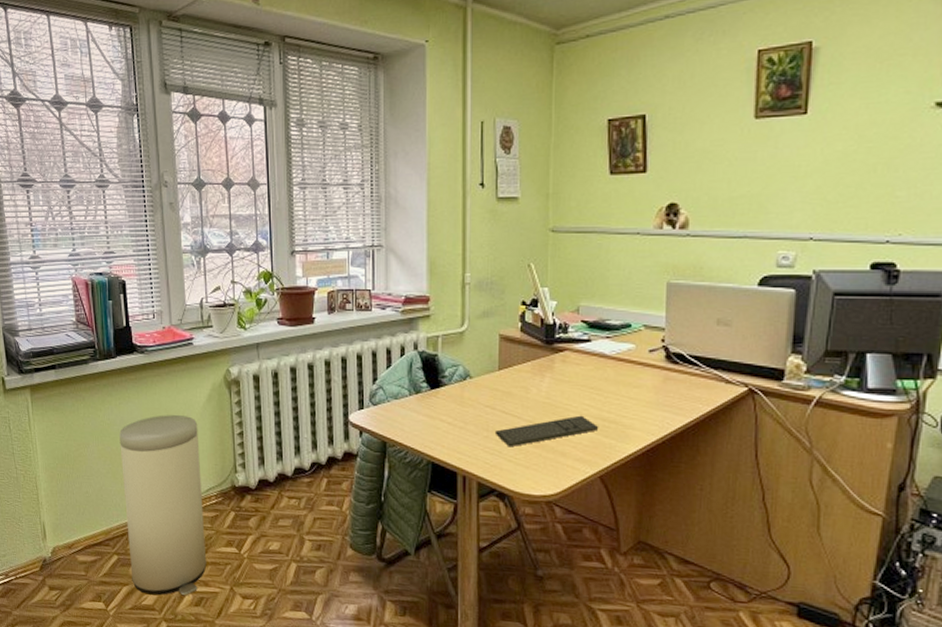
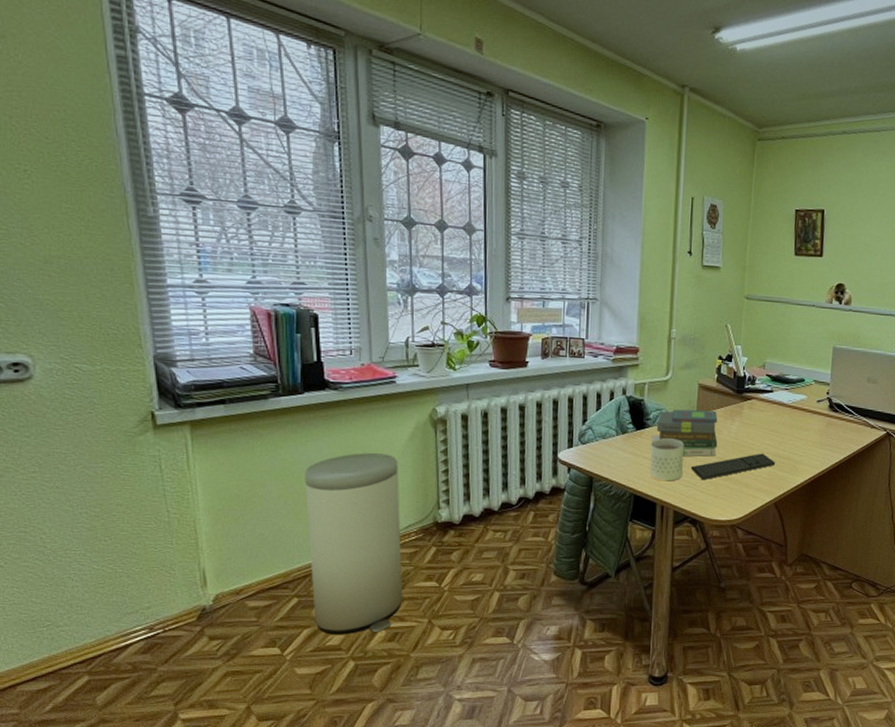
mug: none [447,398,486,448] -> present [649,438,684,482]
books: none [448,365,525,420] -> present [651,409,718,457]

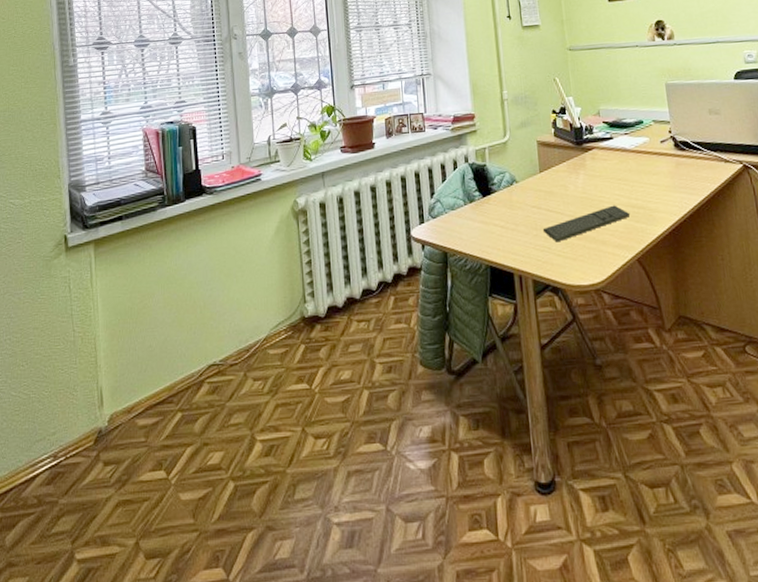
pedal bin: present [305,453,403,635] -> none [187,251,277,452]
mug: present [649,438,684,482] -> none [498,201,535,249]
books: present [651,409,718,457] -> none [499,166,566,219]

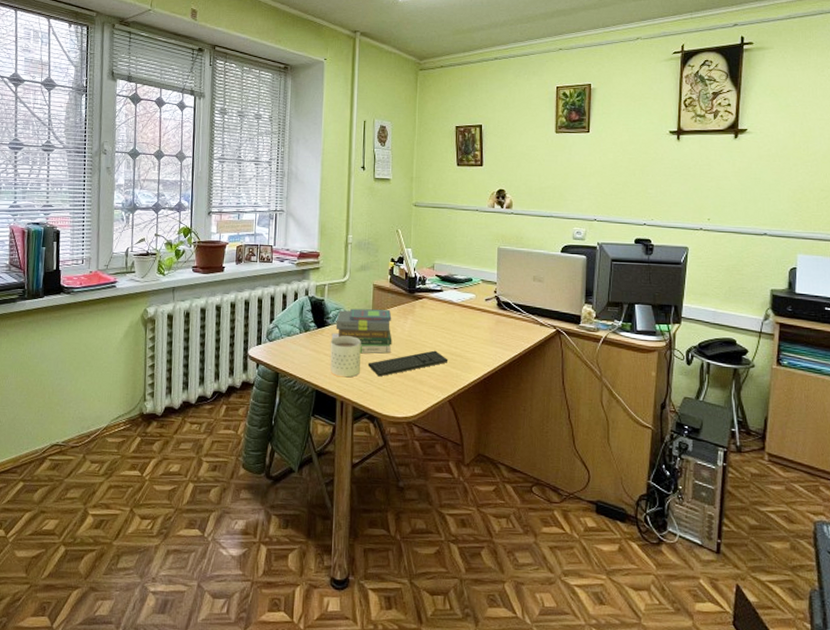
mug: none [498,201,535,249] -> present [329,336,361,378]
books: none [499,166,566,219] -> present [331,308,392,354]

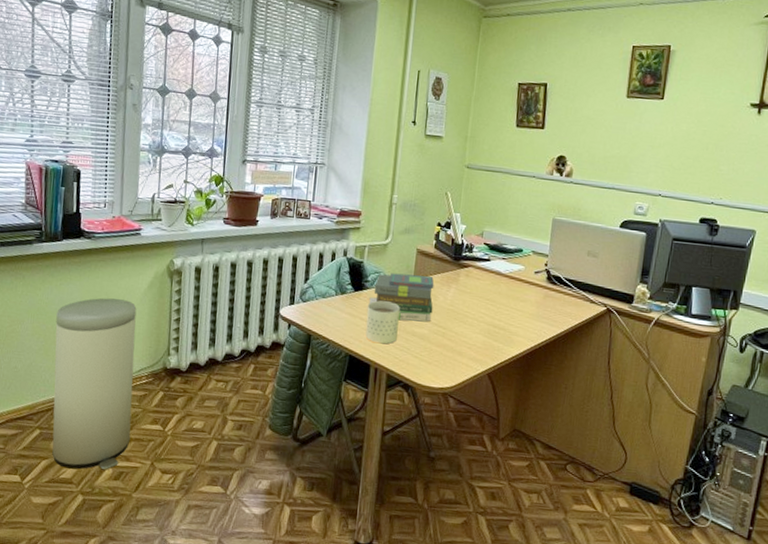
pedal bin: none [35,349,114,520] -> present [52,297,137,471]
keyboard: present [367,350,449,377] -> none [405,321,491,345]

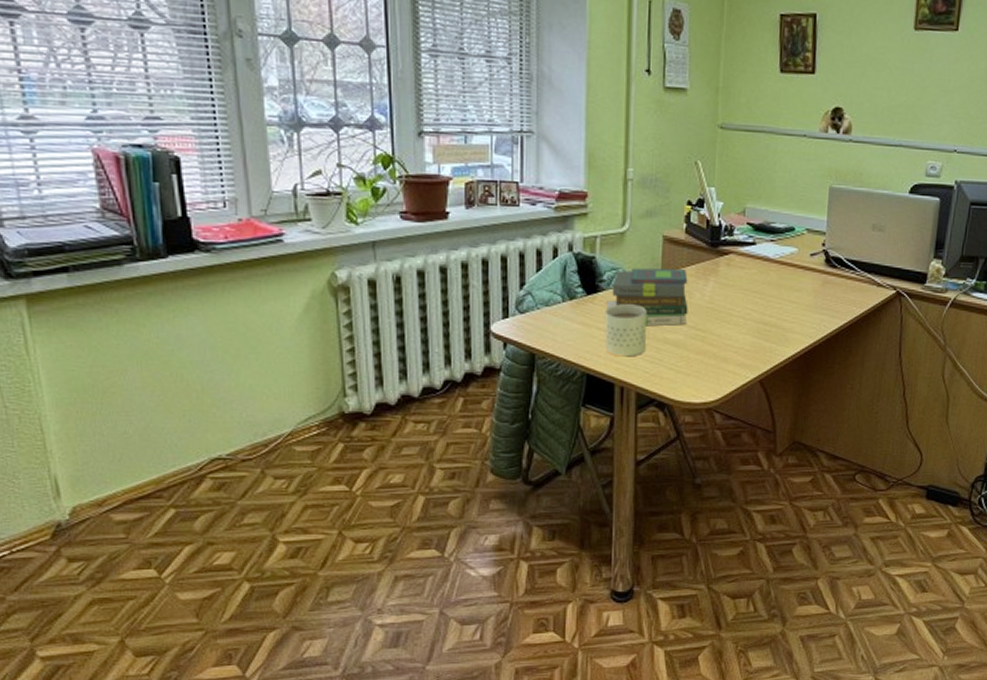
pedal bin: present [52,297,137,471] -> none [175,330,306,552]

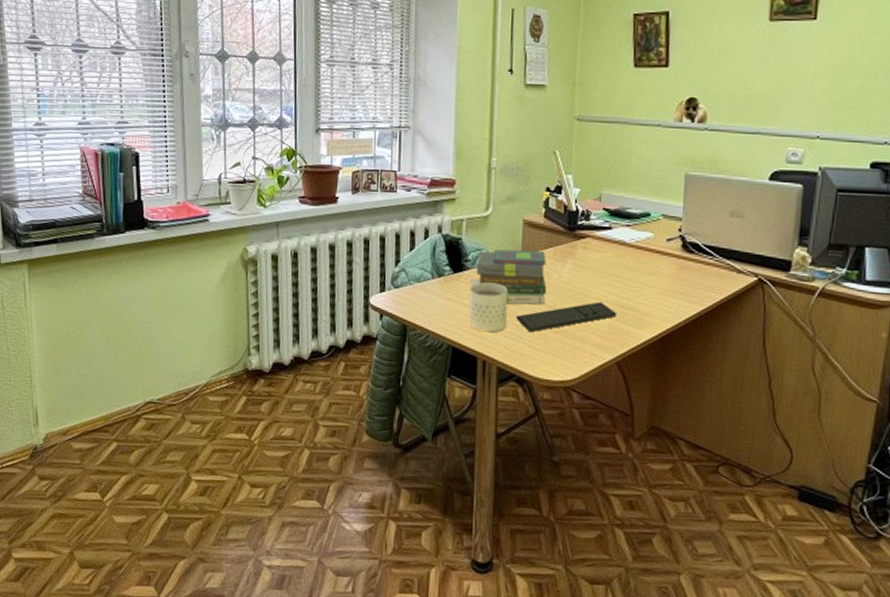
keyboard: none [655,320,761,355] -> present [515,301,617,333]

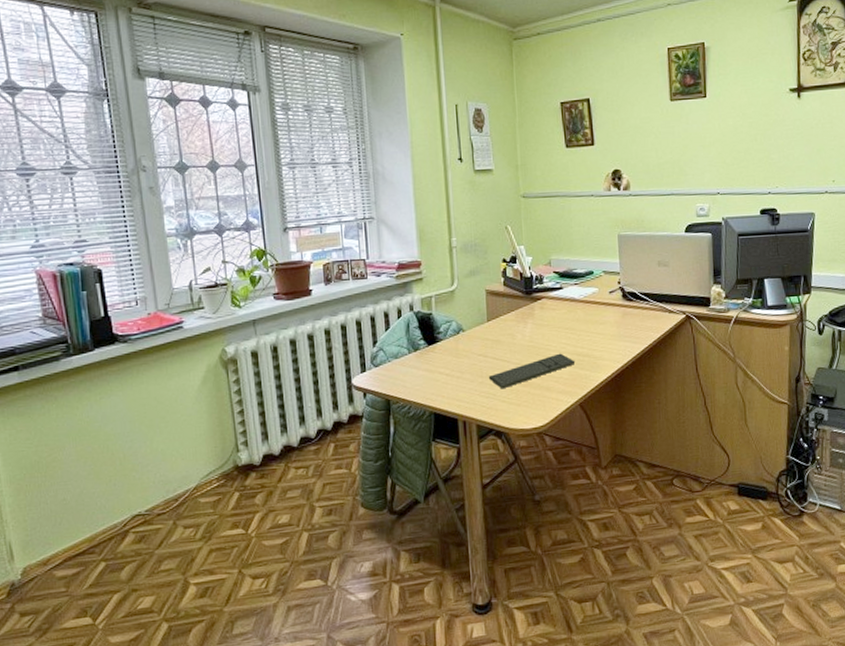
mug: present [468,282,508,333] -> none [444,349,481,396]
books: present [471,249,547,305] -> none [445,315,513,367]

